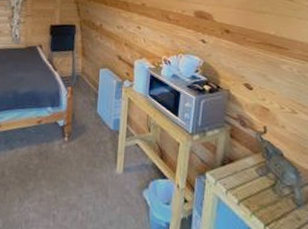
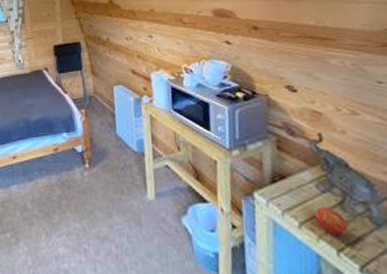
apple: none [251,188,276,215] -> present [314,207,349,238]

